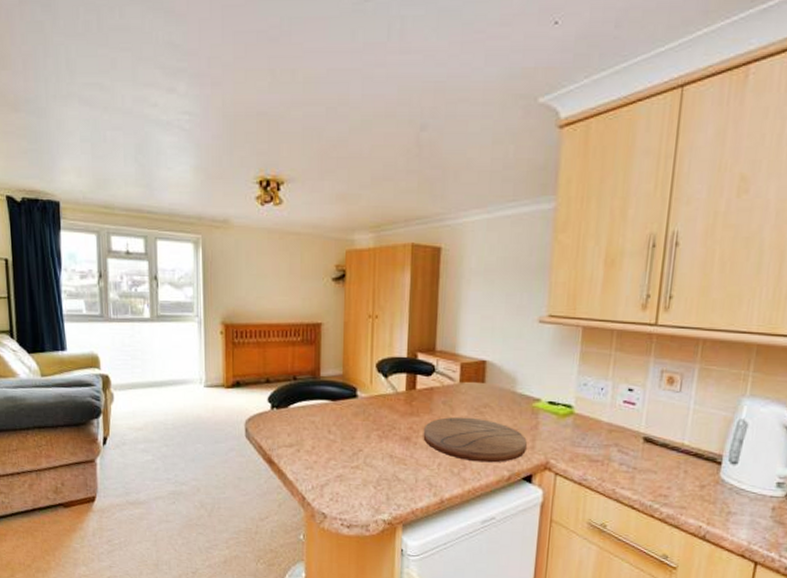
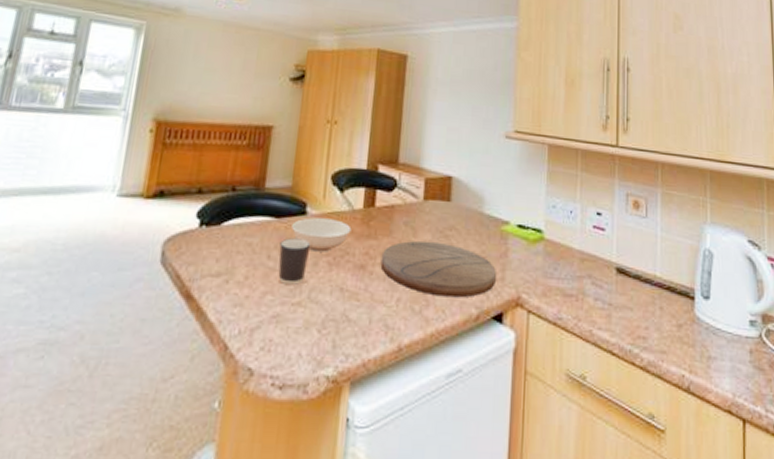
mug: none [337,416,363,453] -> present [278,238,311,285]
bowl: none [346,400,397,427] -> present [291,217,352,252]

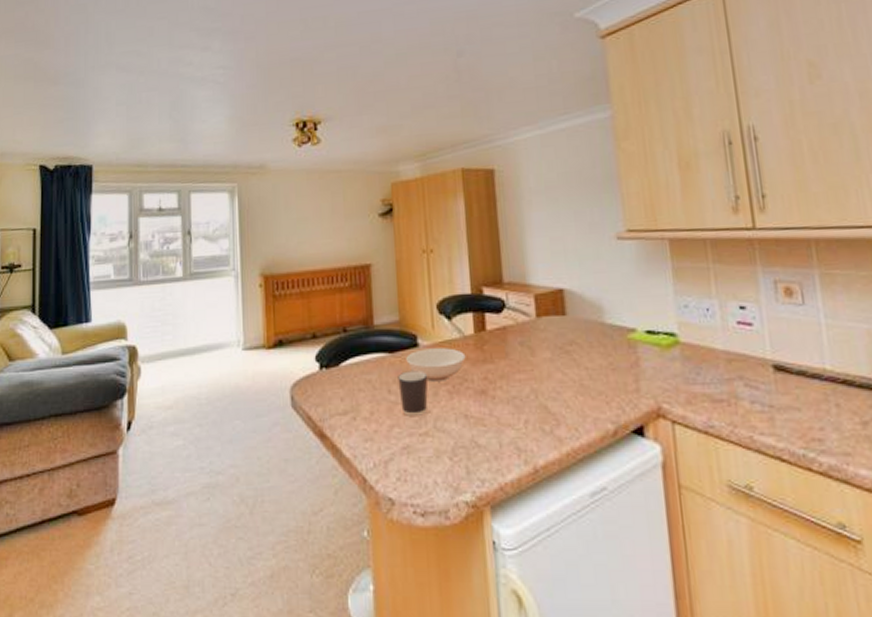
cutting board: present [380,240,496,298] -> none [500,358,630,415]

